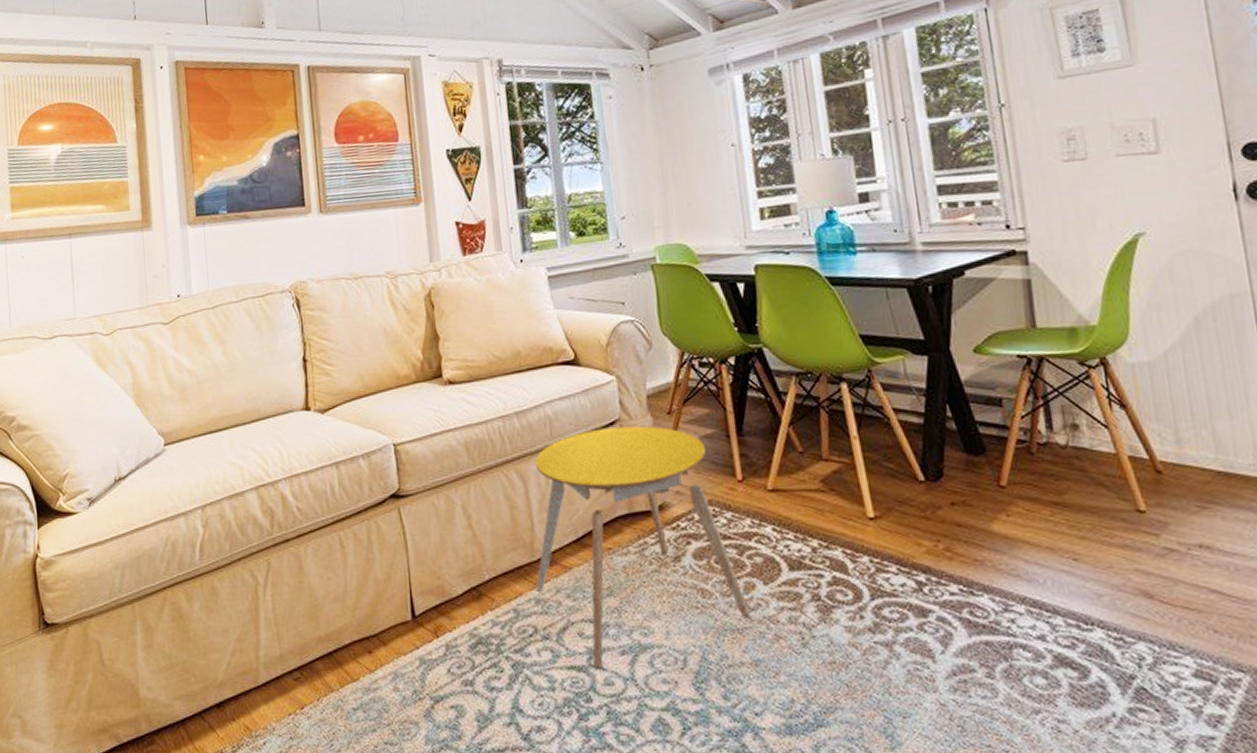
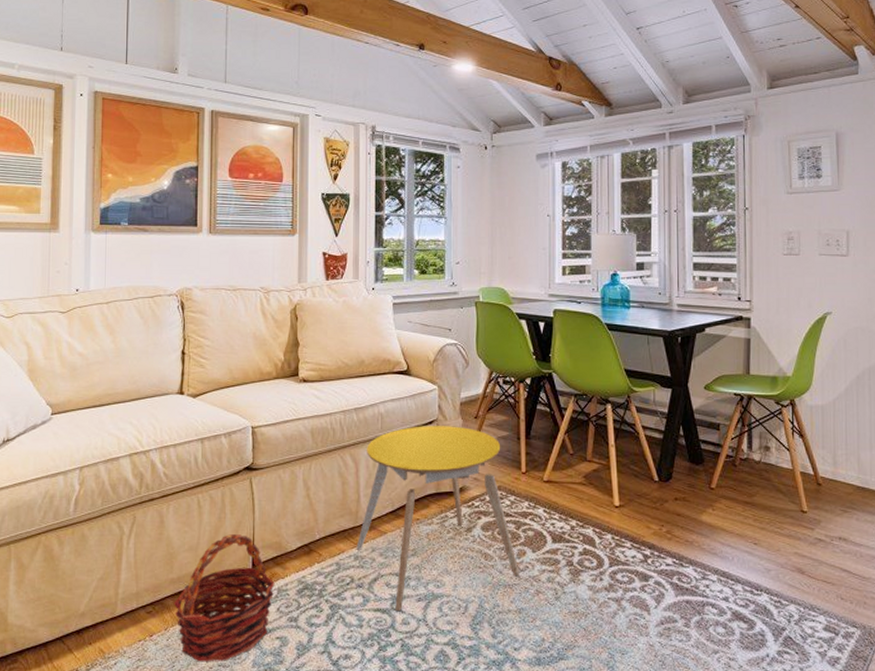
basket: none [323,578,442,740] -> present [173,534,275,662]

